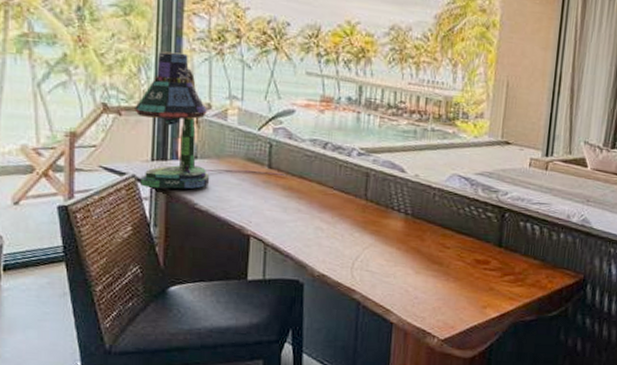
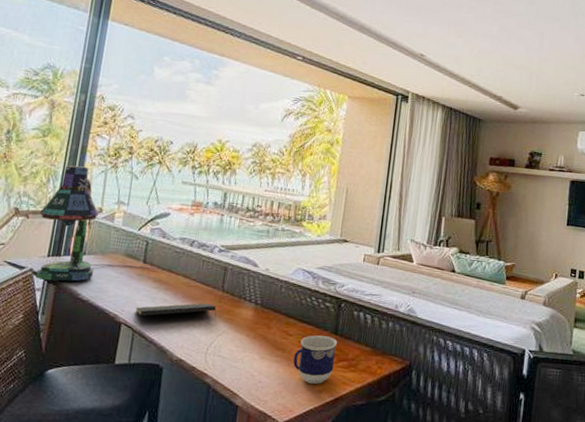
notepad: none [265,213,361,230] -> present [135,302,217,318]
cup: none [453,247,503,300] -> present [293,335,338,384]

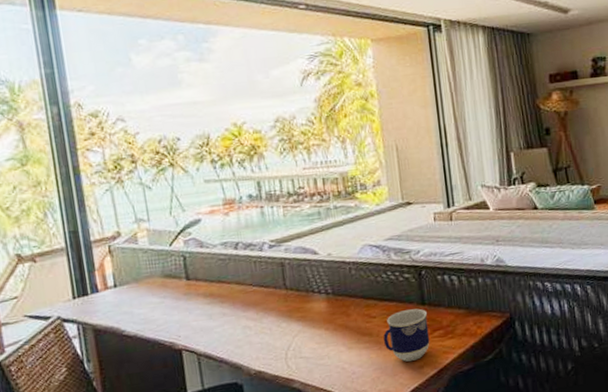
desk lamp: present [35,165,160,281] -> none [47,189,207,326]
notepad: present [135,302,217,318] -> none [192,305,286,337]

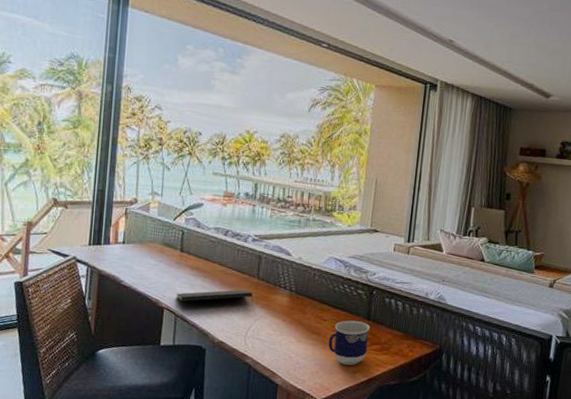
notepad: none [192,305,286,337] -> present [176,289,254,304]

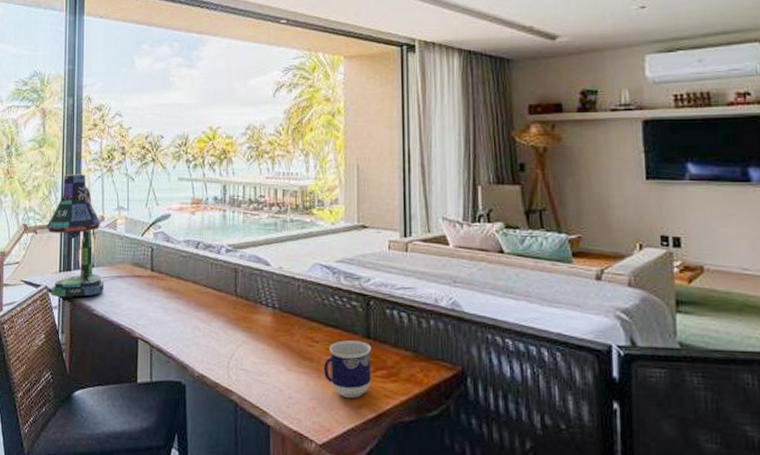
desk lamp: none [78,156,196,269] -> present [47,174,168,297]
notepad: present [176,289,254,304] -> none [150,310,233,329]

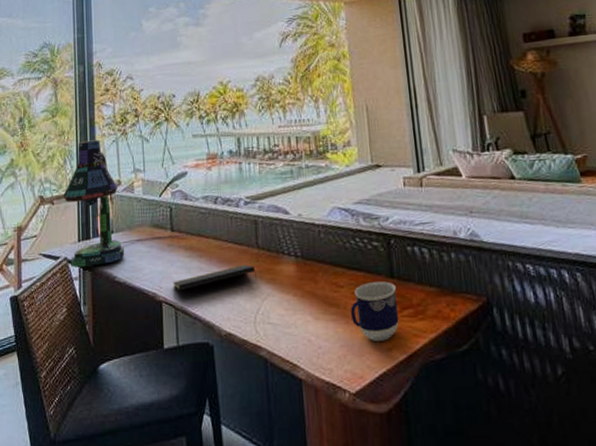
notepad: none [150,310,233,329] -> present [173,264,257,290]

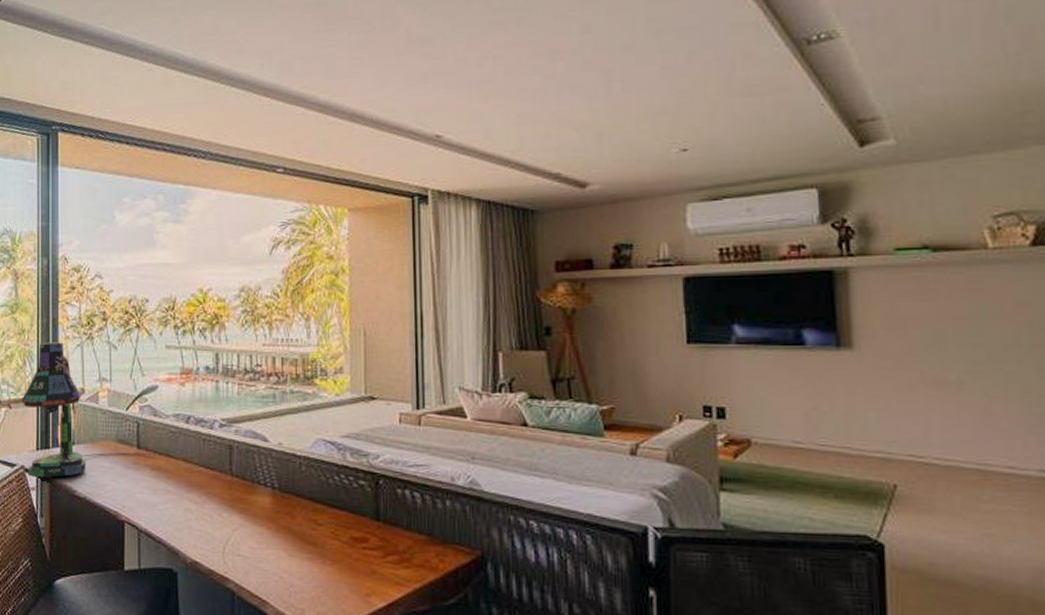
notepad: present [173,264,257,290] -> none [137,491,228,512]
cup: present [351,281,399,341] -> none [329,523,382,586]

